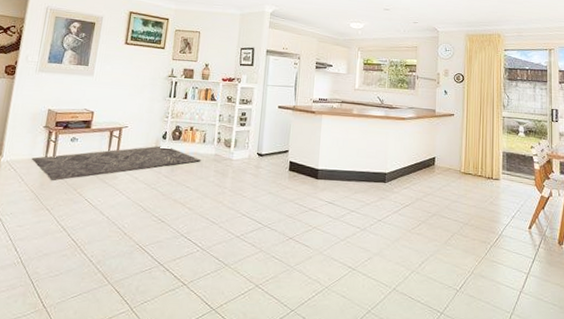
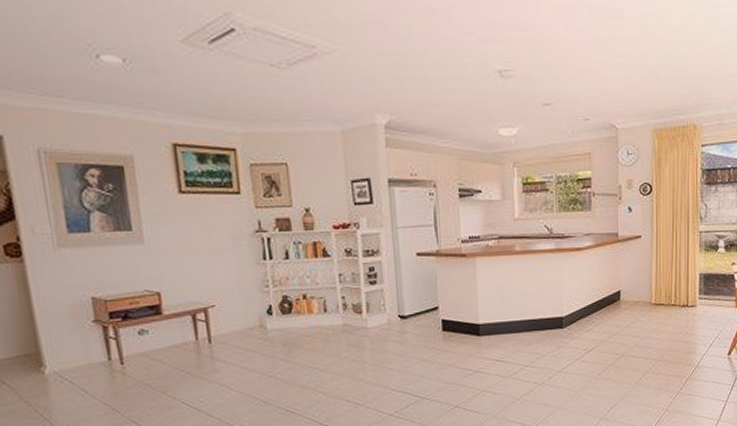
rug: present [32,146,202,182] -> none [90,323,327,388]

